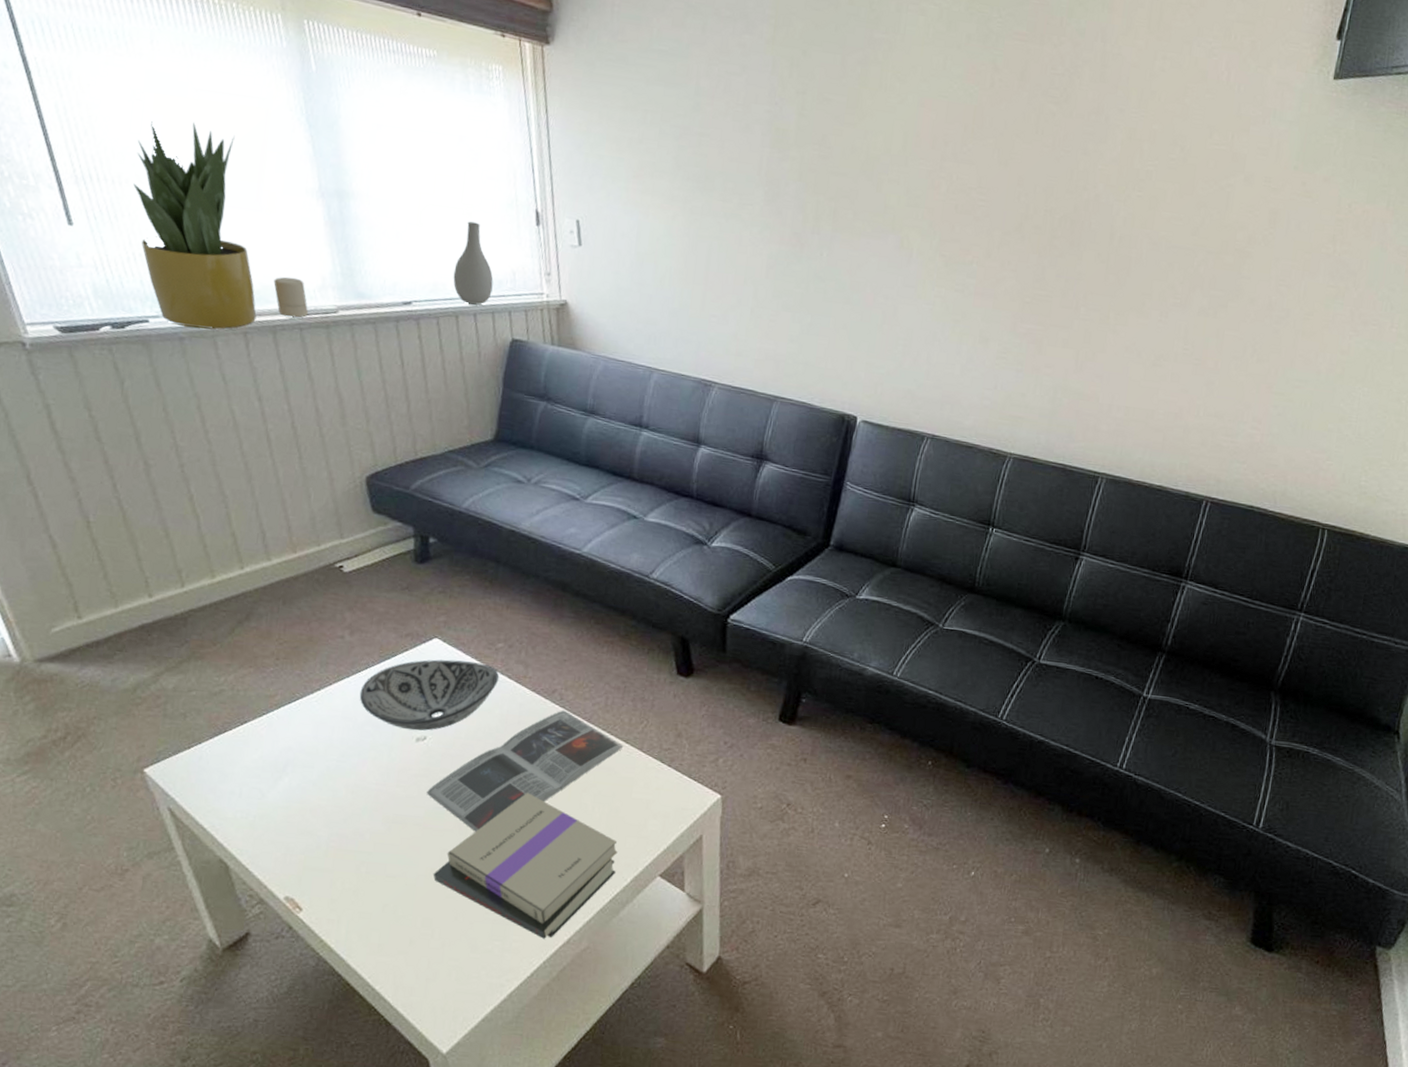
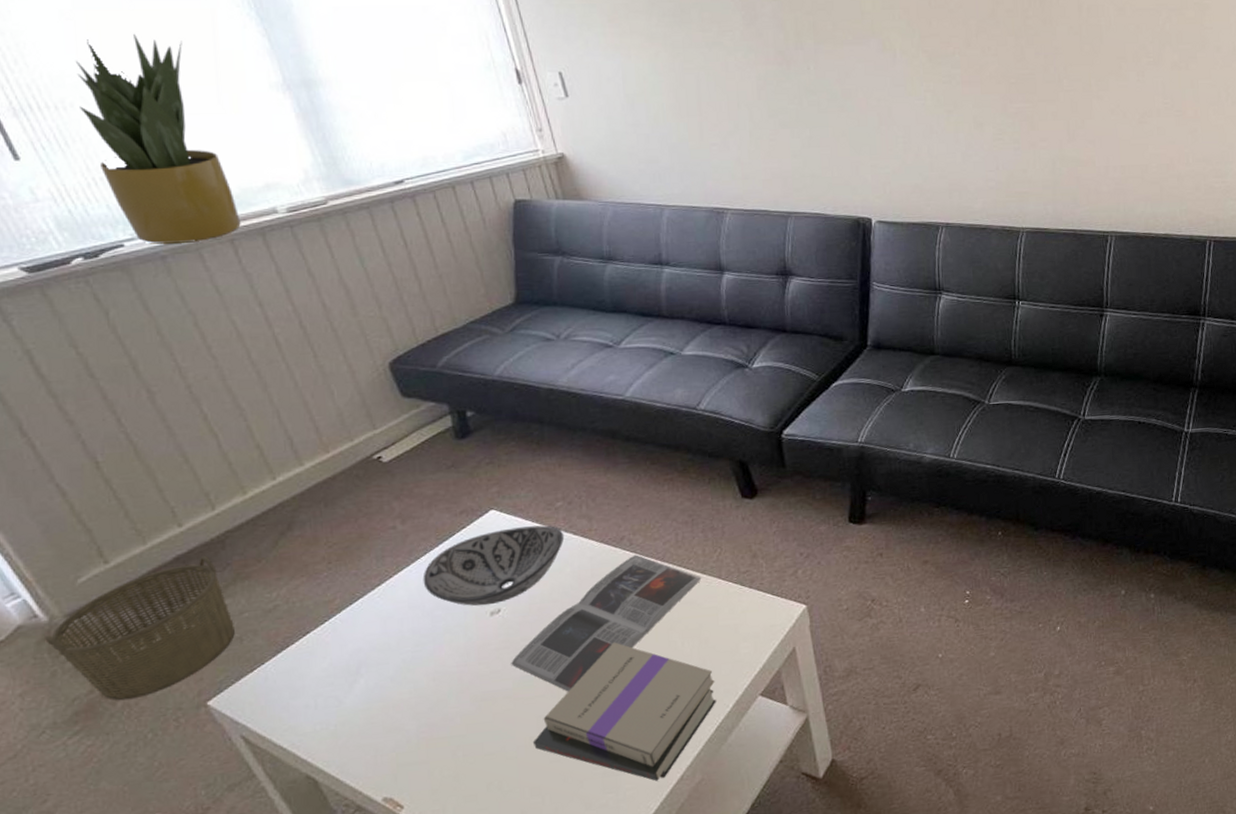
basket: none [14,629,181,752] -> present [45,556,235,701]
candle: present [273,276,309,318] -> none [252,175,297,217]
vase: present [453,221,494,305] -> none [441,90,486,173]

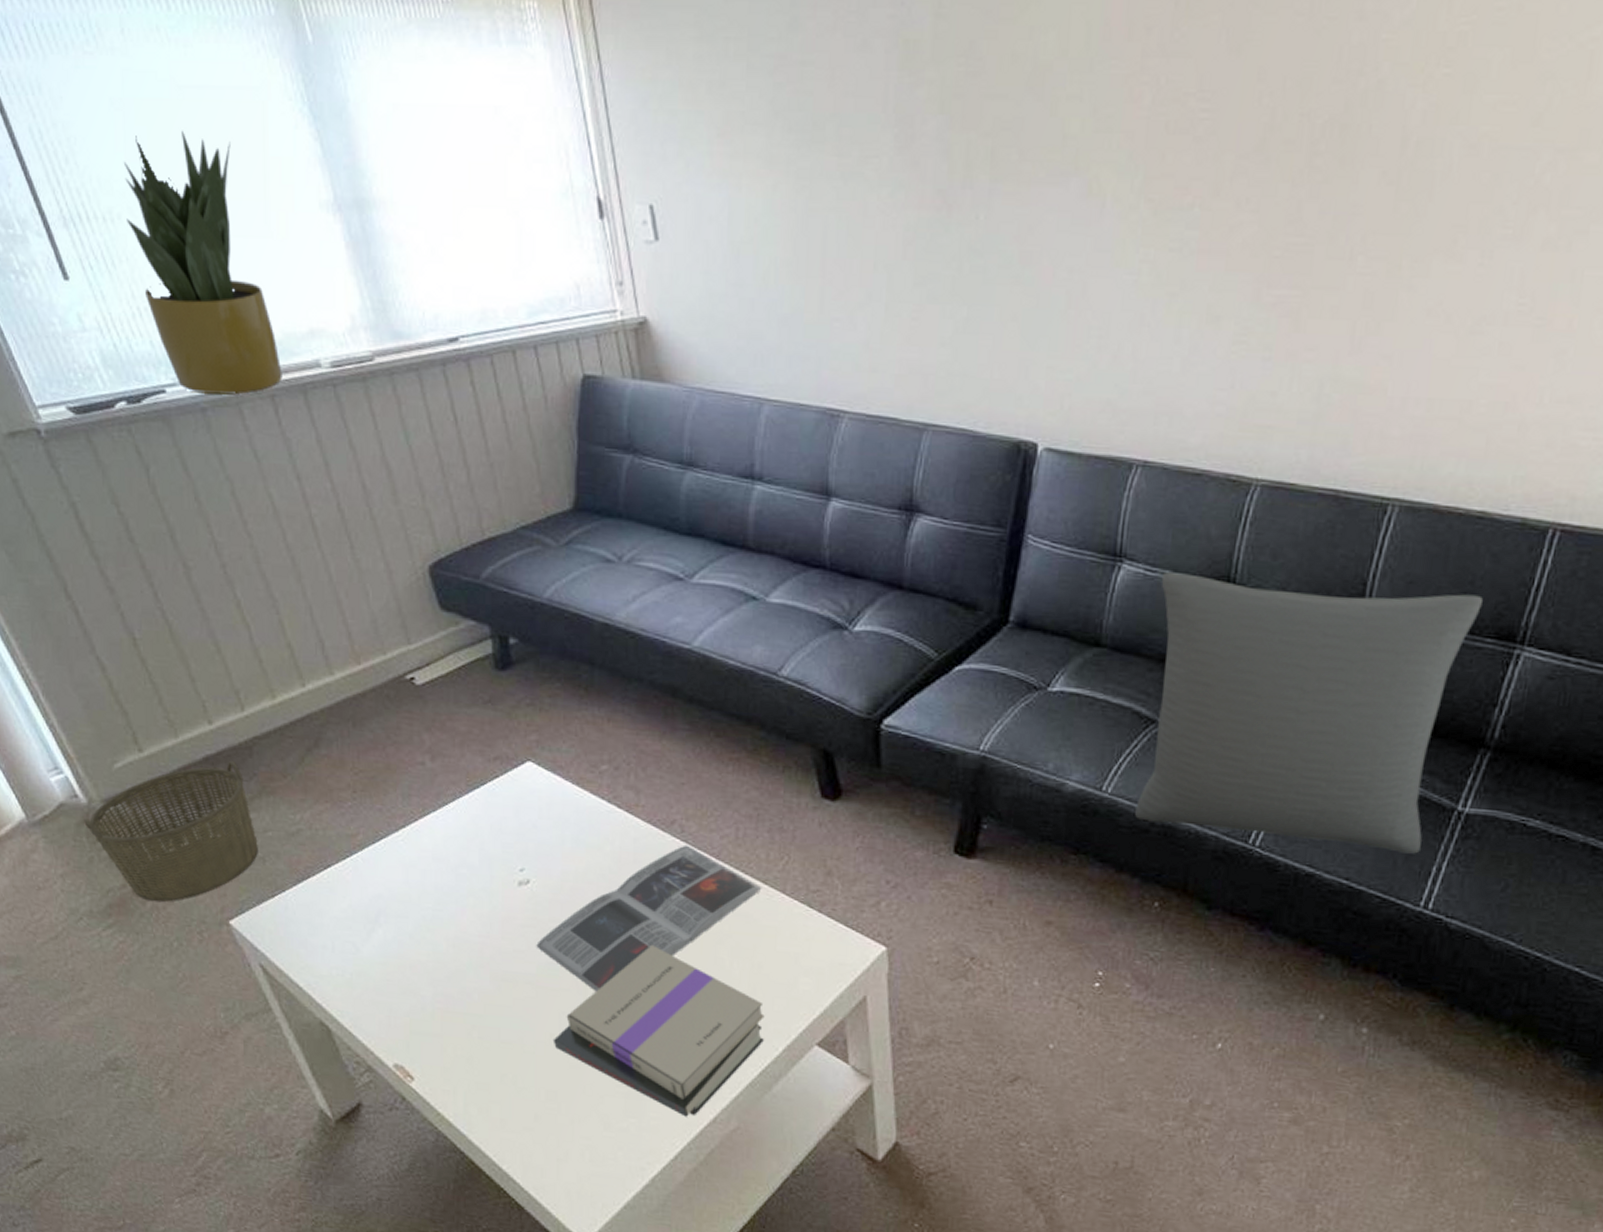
decorative bowl: present [423,525,565,606] -> none [449,786,607,873]
pillow: none [969,288,1176,475] -> present [1135,572,1483,854]

